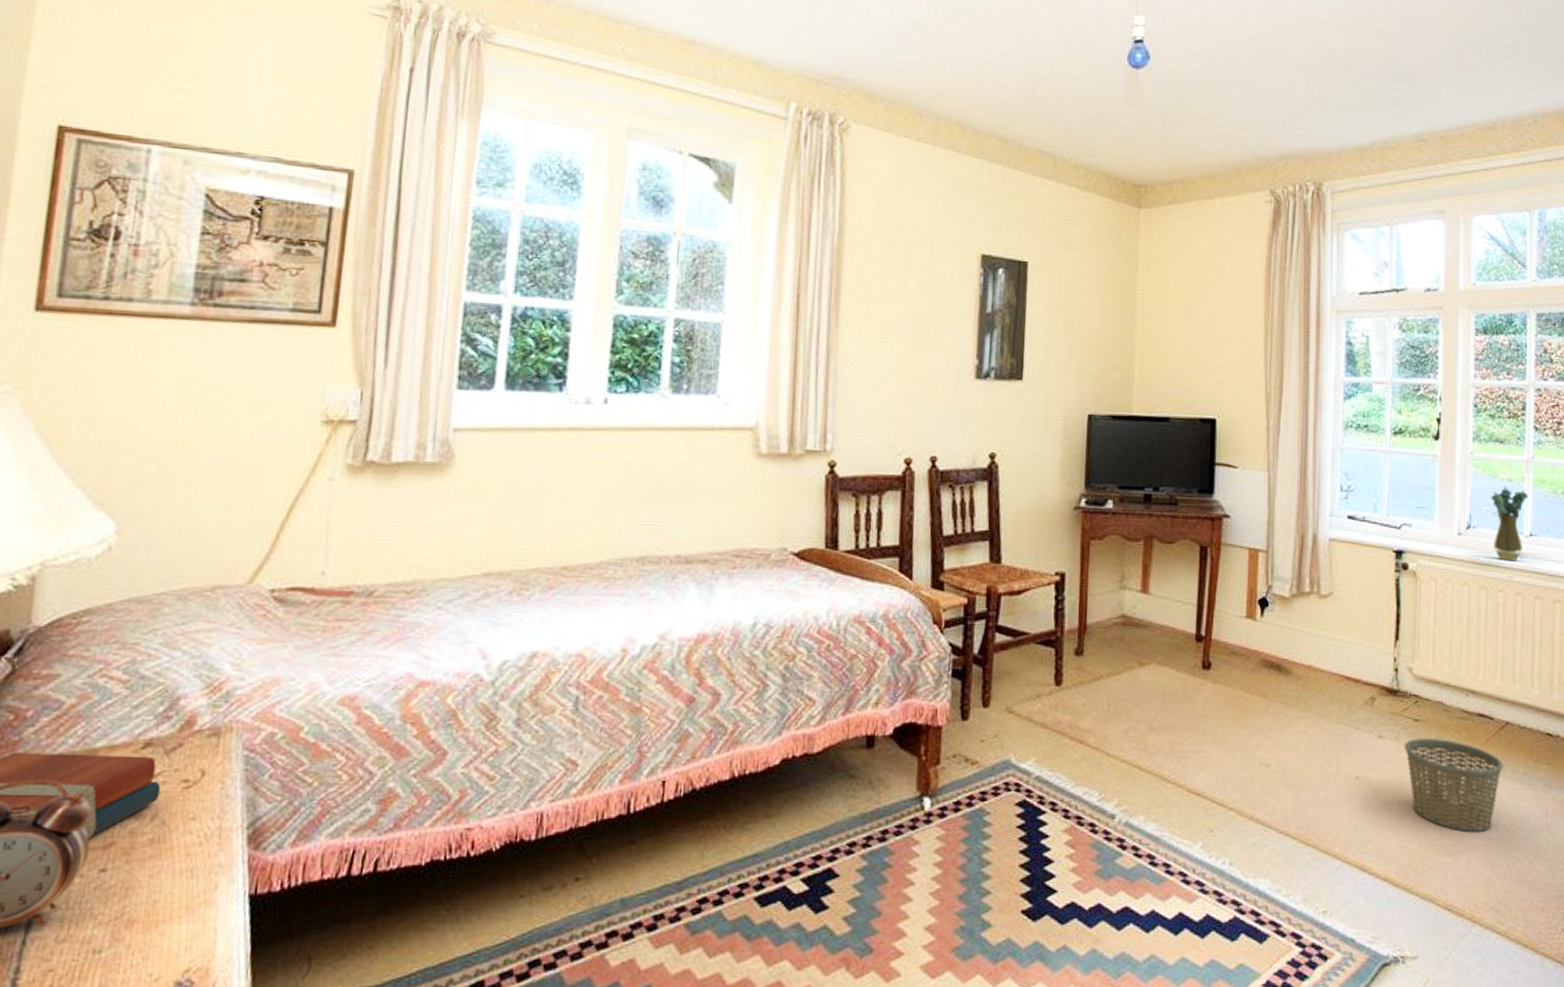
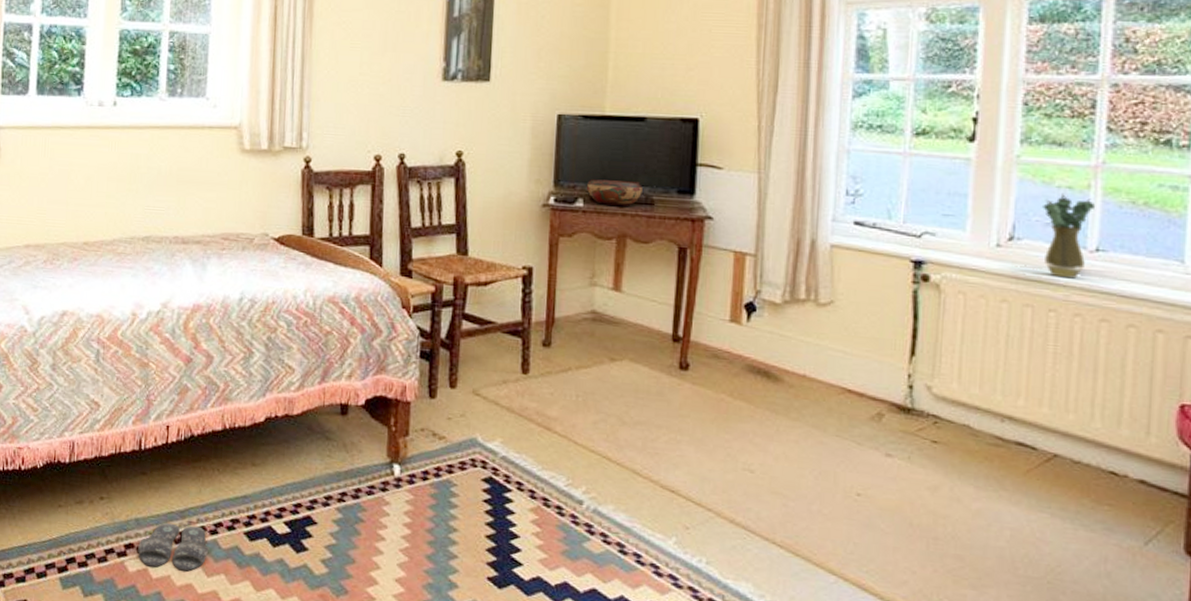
slippers: none [623,898,714,956] -> present [138,522,211,572]
decorative bowl: none [1116,480,1167,508] -> present [587,179,643,207]
basket: present [1404,738,1503,831] -> none [918,461,1048,568]

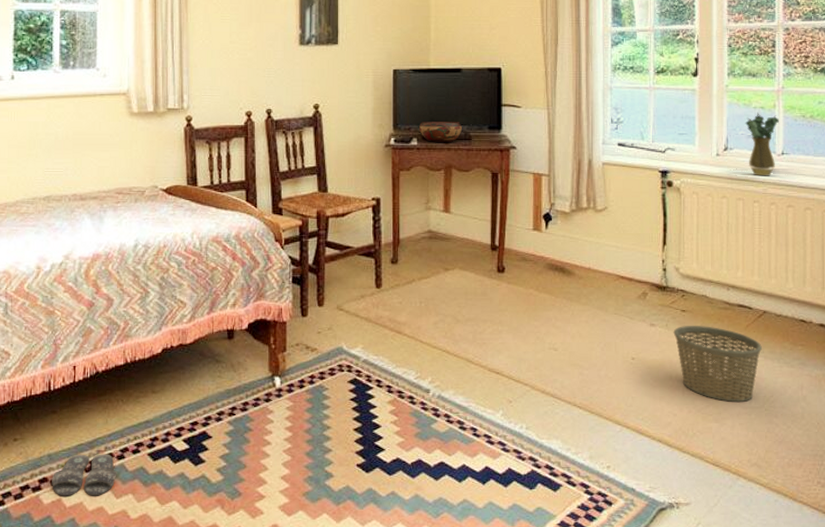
basket: none [918,461,1048,568] -> present [673,326,762,402]

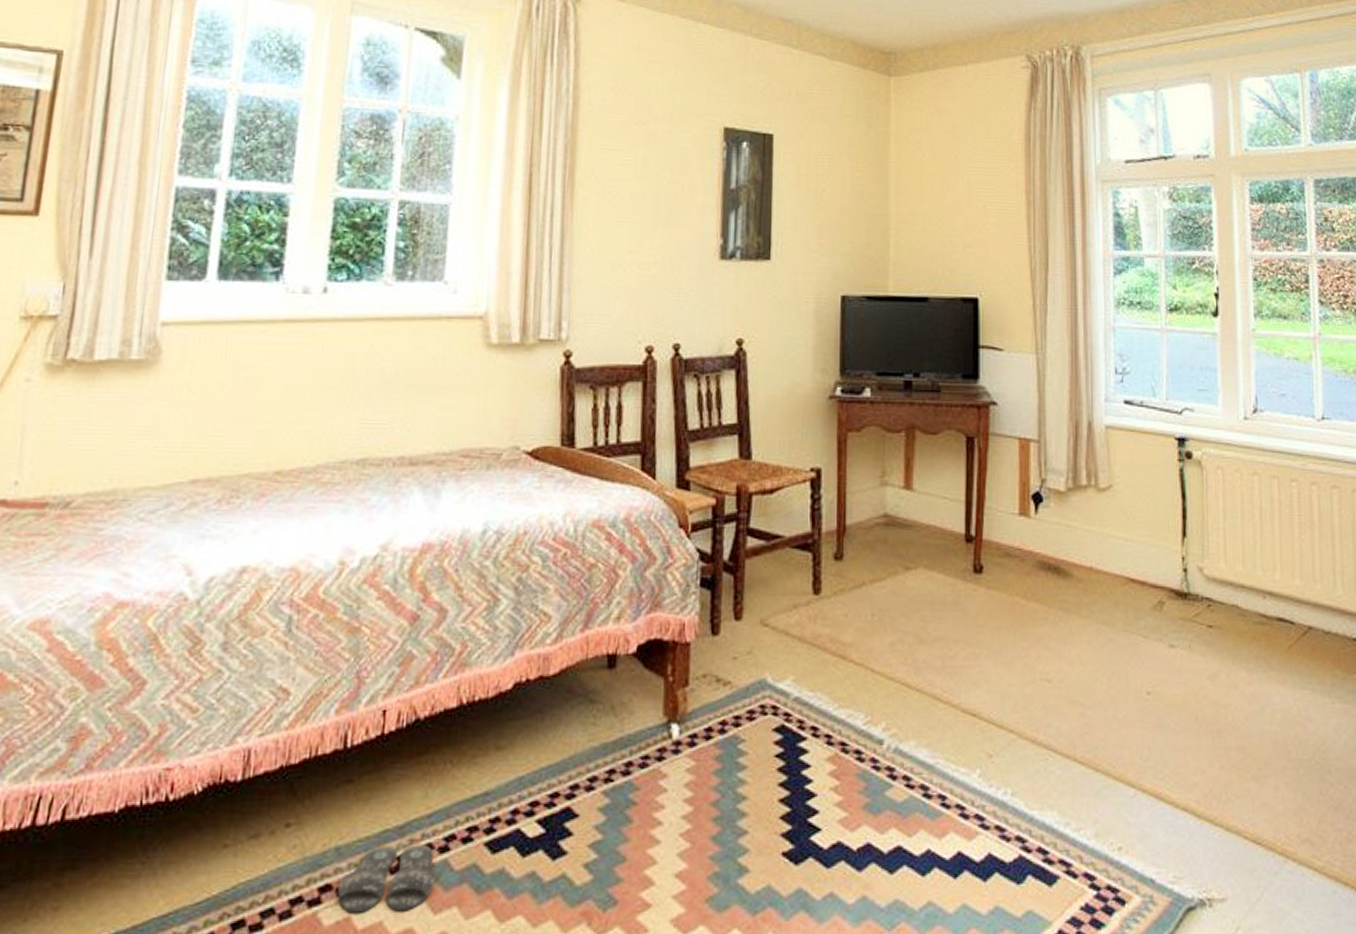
decorative bowl: present [419,122,462,143] -> none [874,366,928,396]
basket: present [673,326,762,402] -> none [1198,647,1309,752]
vase: present [745,112,780,176] -> none [1277,364,1318,447]

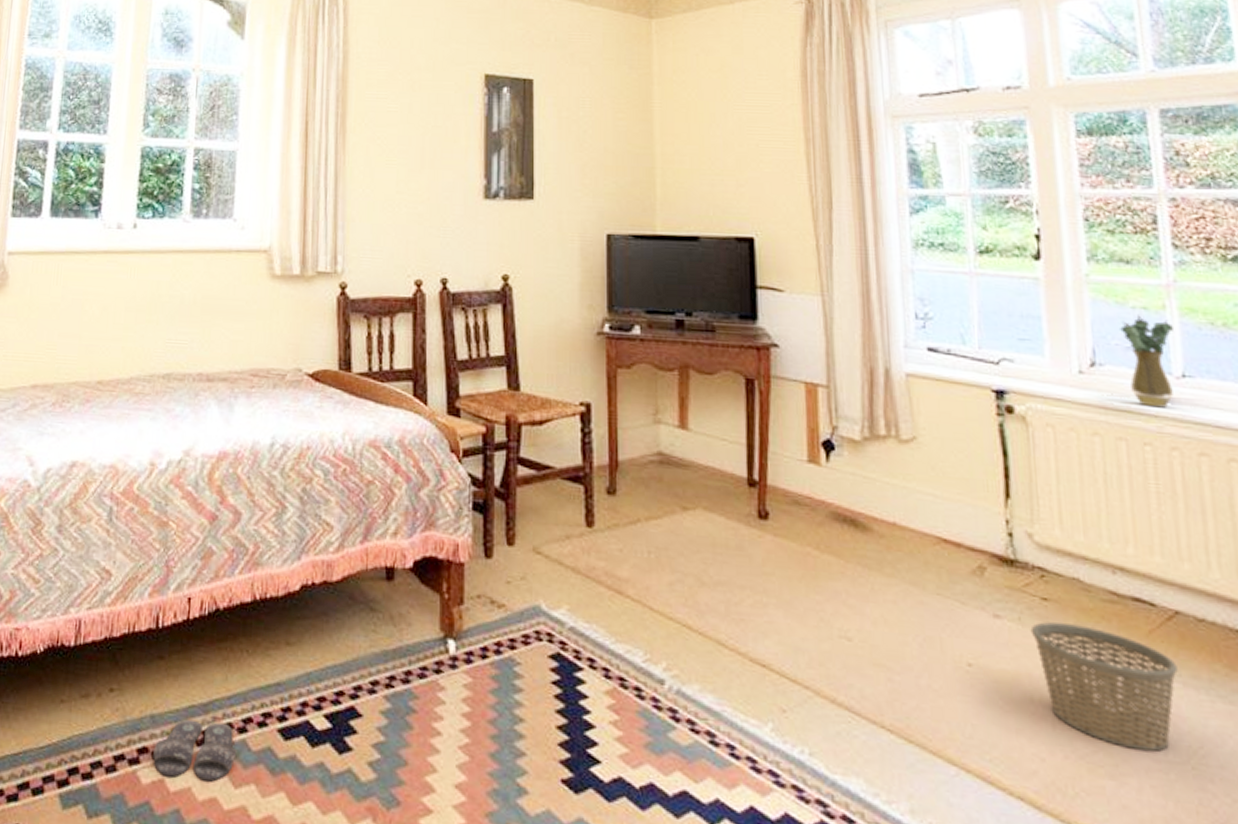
basket: none [1198,647,1309,752] -> present [1030,622,1178,752]
vase: none [1277,364,1318,447] -> present [1120,313,1175,408]

